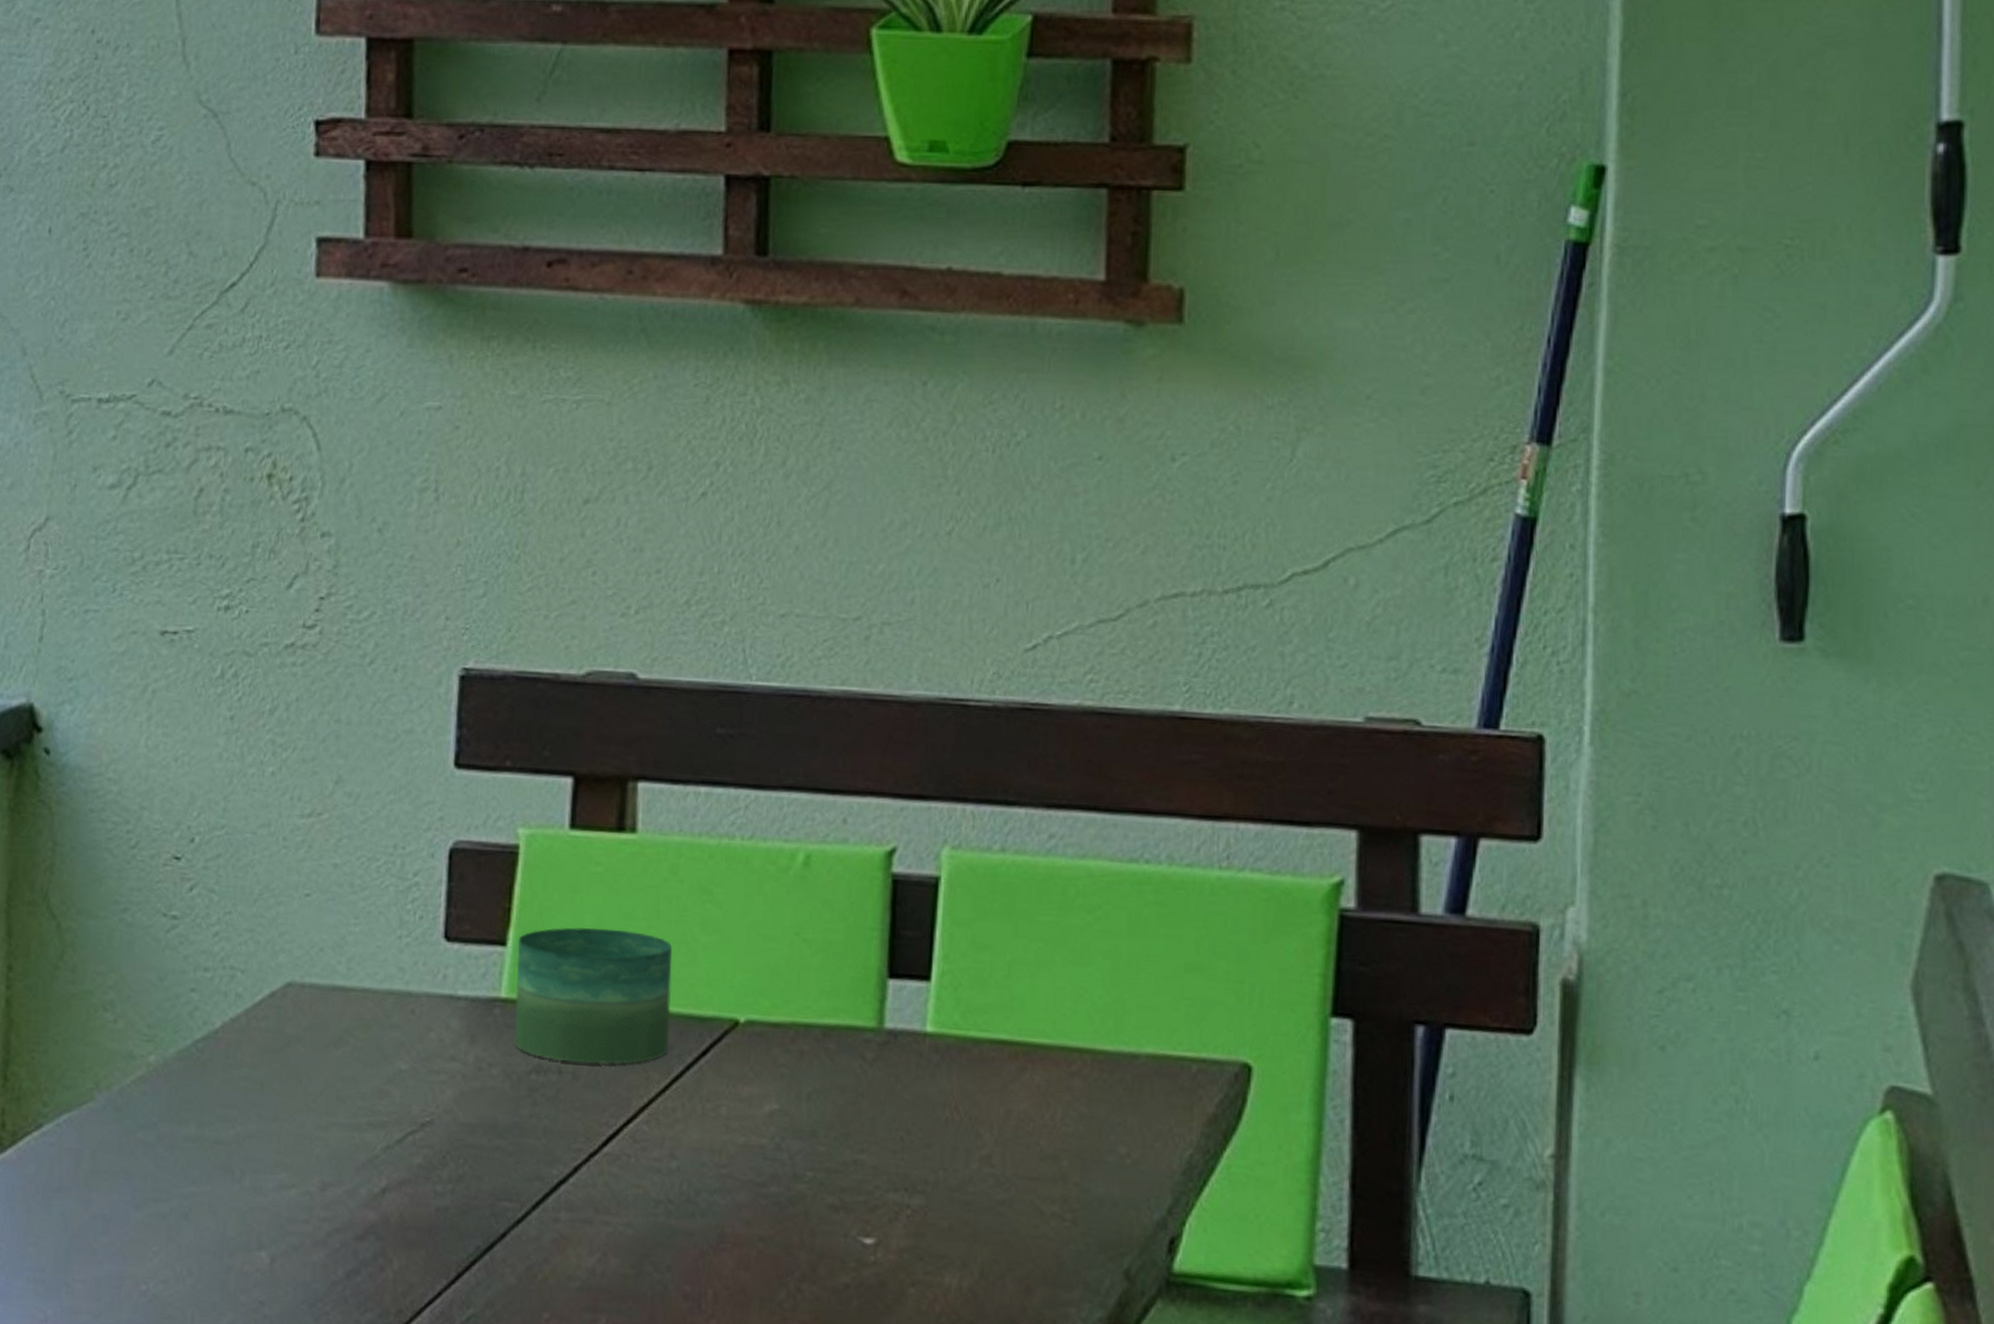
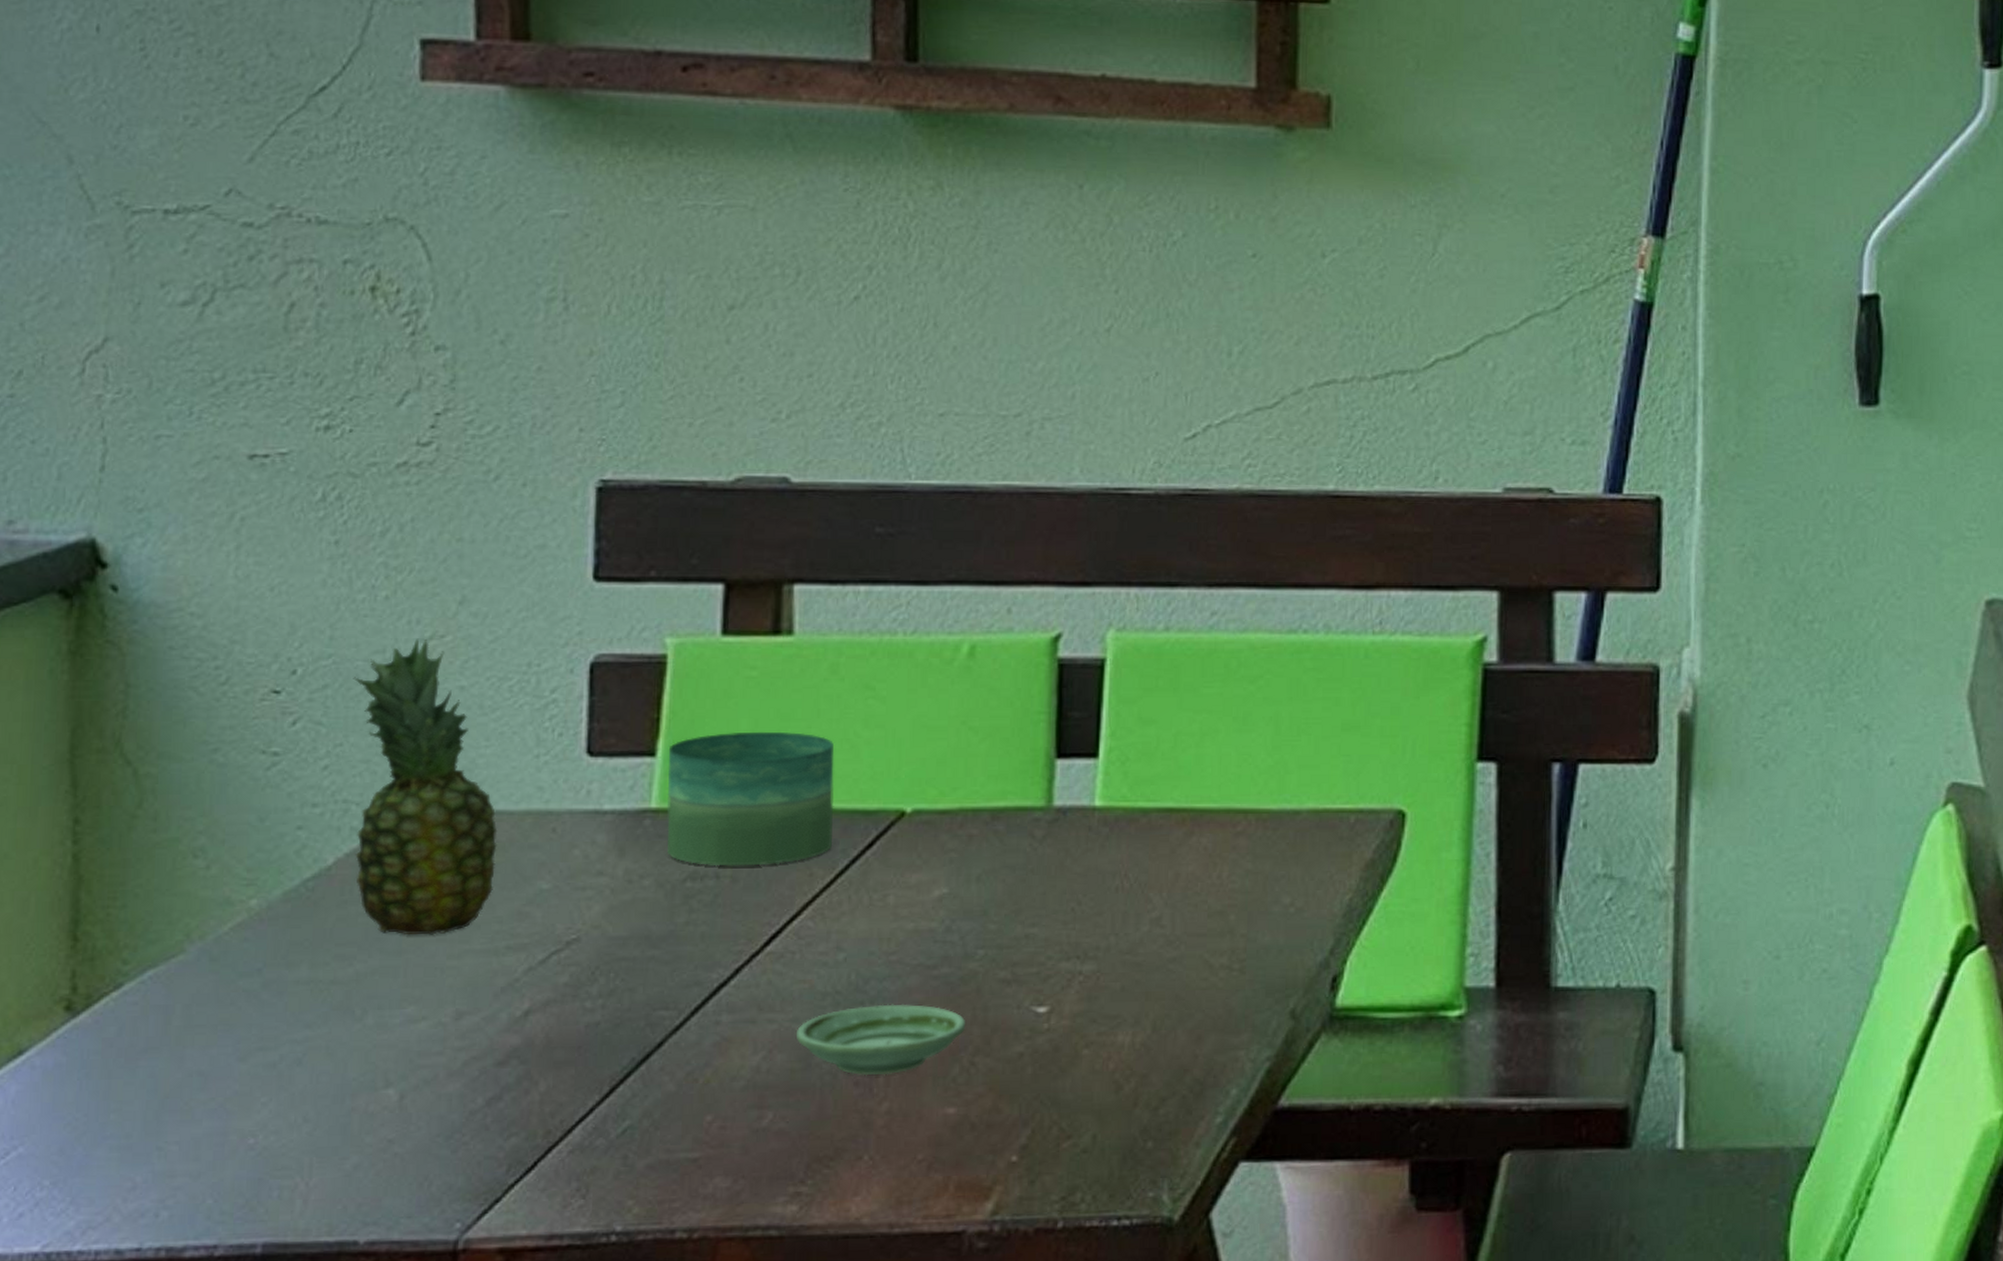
fruit: none [239,814,363,1105] -> present [353,638,498,935]
saucer: none [629,1217,794,1292] -> present [795,1004,966,1076]

